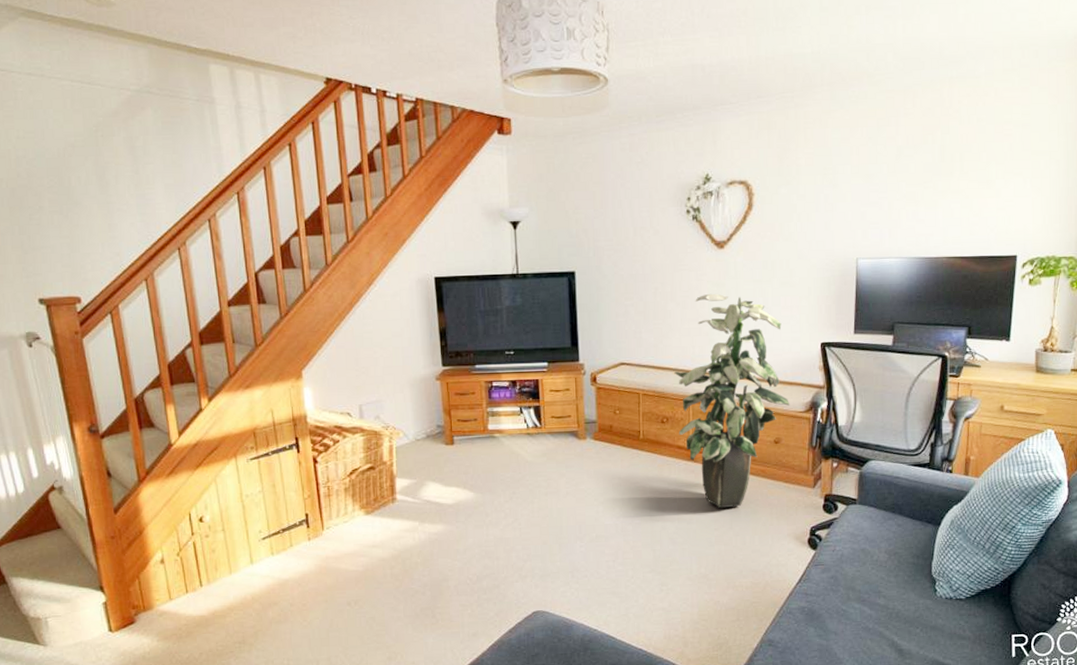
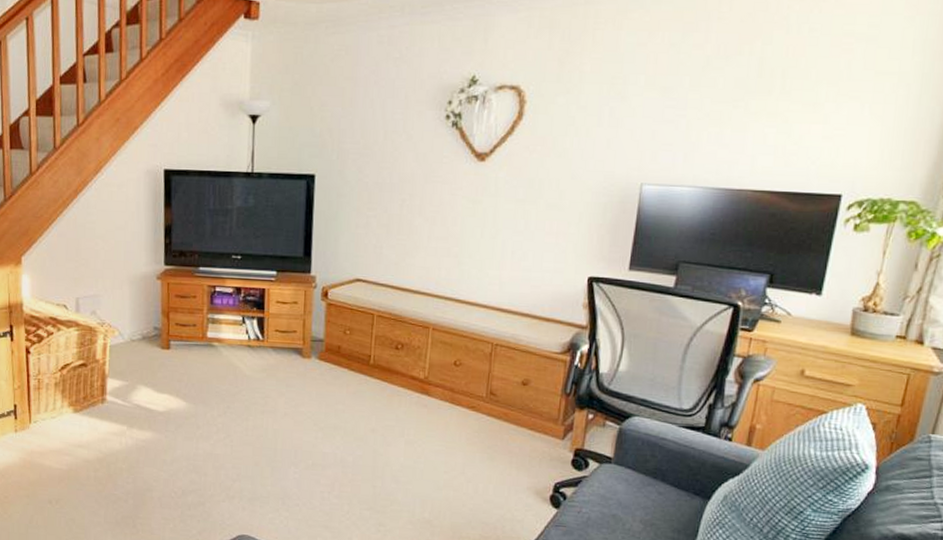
indoor plant: present [674,293,789,509] -> none [413,210,544,451]

